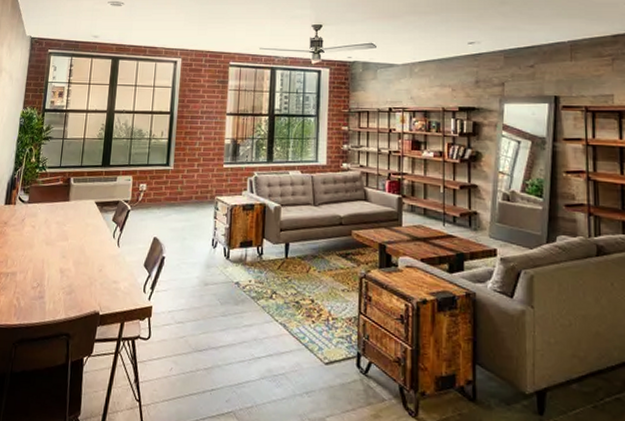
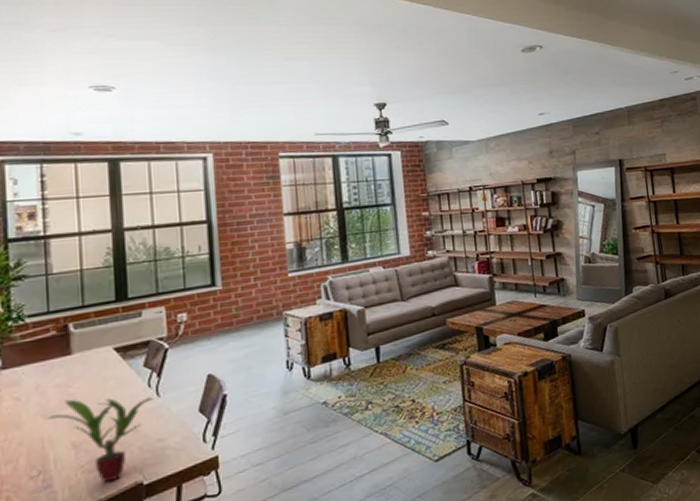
potted plant: none [48,235,116,306] -> present [47,397,155,483]

